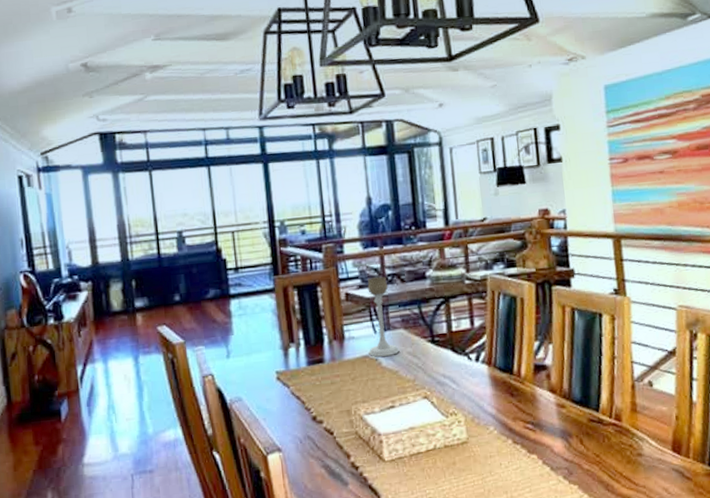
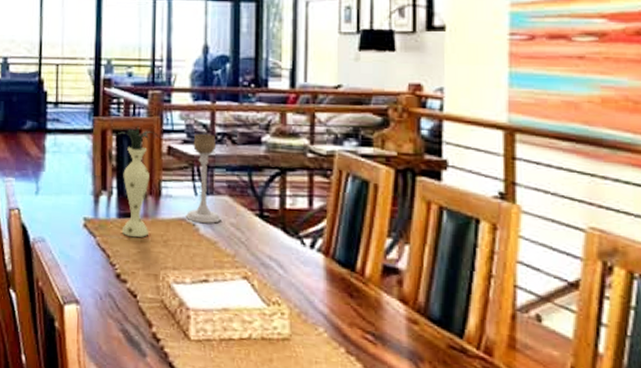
vase: none [297,277,337,381] -> present [116,125,158,238]

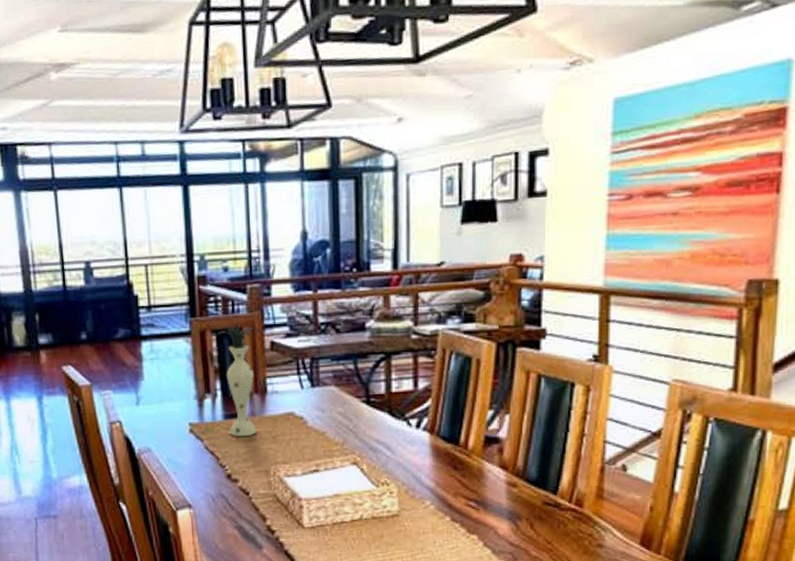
candle holder: present [185,133,221,224] -> none [292,324,329,415]

